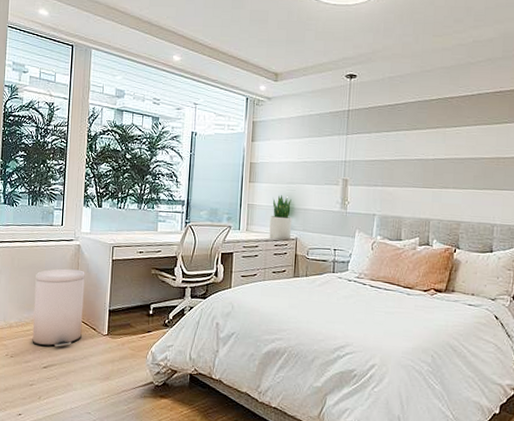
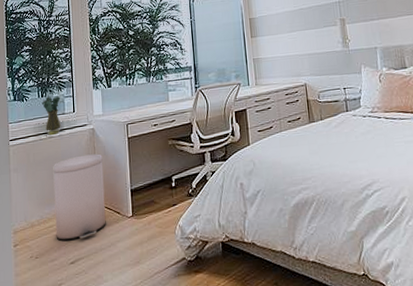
vase: none [31,205,50,245] -> present [41,96,61,136]
planter: present [269,195,293,240] -> none [276,44,300,89]

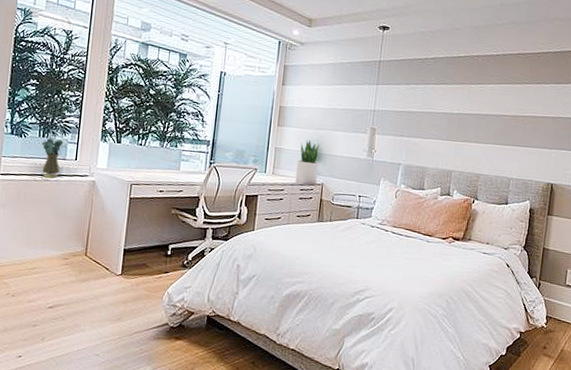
pedal bin: present [53,153,106,242] -> none [37,204,100,287]
planter: none [276,44,300,89] -> present [295,140,320,185]

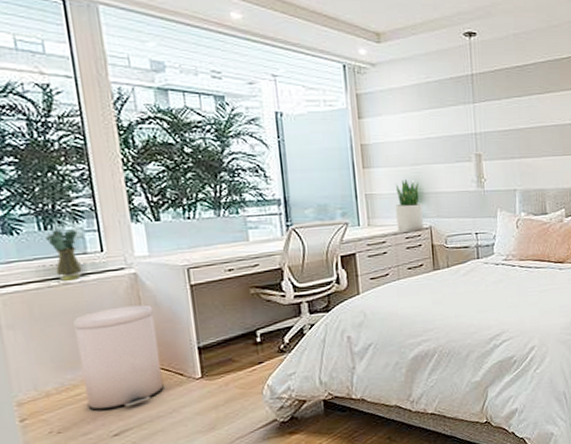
pedal bin: none [37,204,100,287] -> present [73,304,164,412]

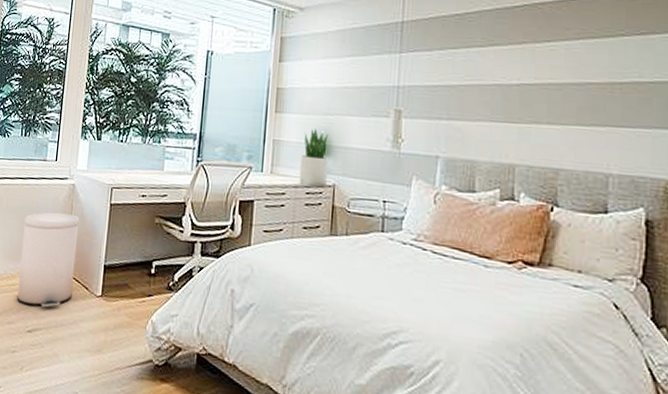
vase: present [45,228,83,282] -> none [23,136,45,183]

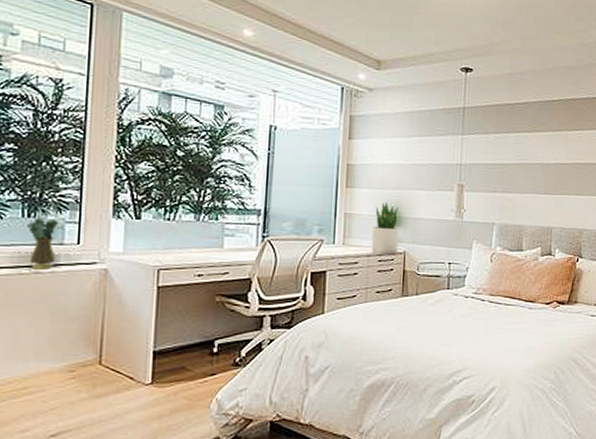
pedal bin: present [17,212,79,308] -> none [31,301,116,408]
vase: none [23,136,45,183] -> present [26,217,59,271]

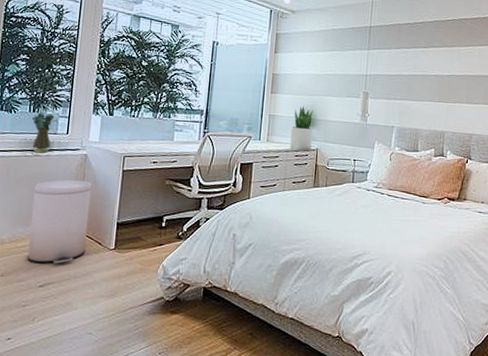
pedal bin: none [31,301,116,408] -> present [27,179,92,264]

